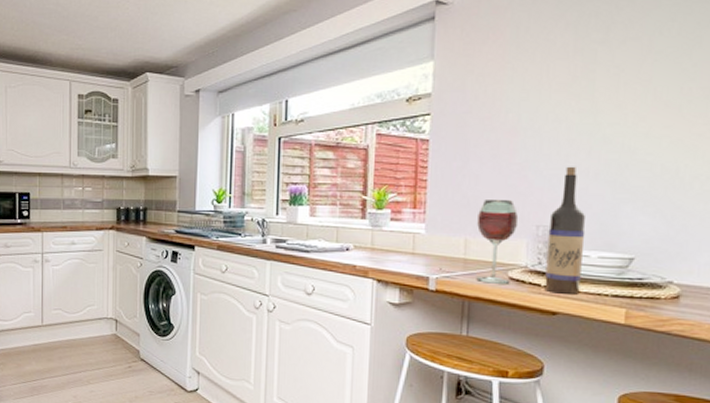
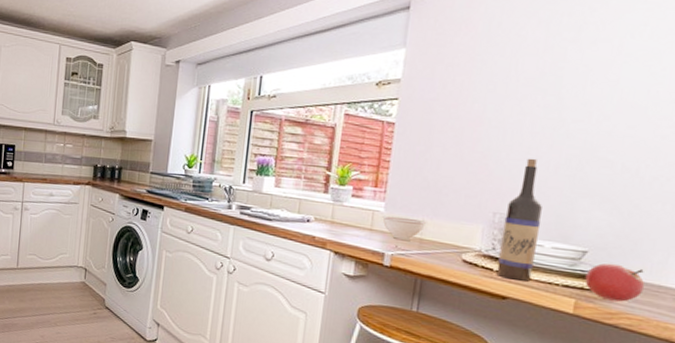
bowl: none [424,237,468,263] -> present [382,215,426,241]
wineglass: present [476,200,519,284] -> none [430,184,477,266]
fruit: none [634,268,694,308] -> present [584,263,645,302]

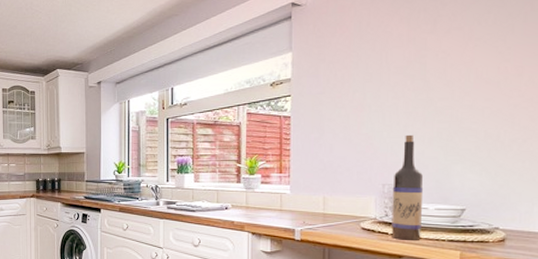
bowl: present [382,215,426,241] -> none [289,196,326,217]
fruit: present [584,263,645,302] -> none [466,217,517,249]

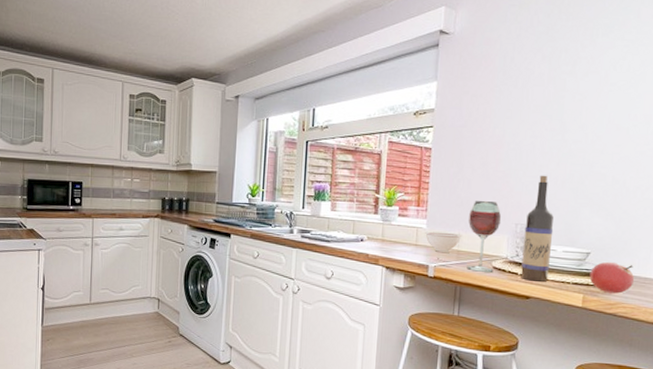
bowl: none [289,196,326,217] -> present [425,231,461,254]
wineglass: none [333,164,368,233] -> present [466,201,502,272]
fruit: none [466,217,517,249] -> present [589,261,635,294]

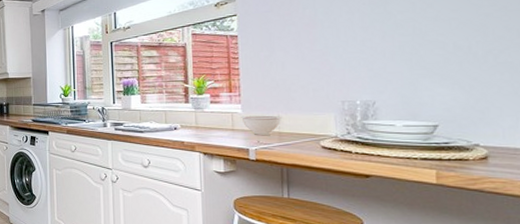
wineglass: present [466,201,502,272] -> none [287,81,325,152]
wine bottle: present [521,175,555,283] -> none [353,49,390,160]
fruit: present [589,261,635,294] -> none [441,133,501,167]

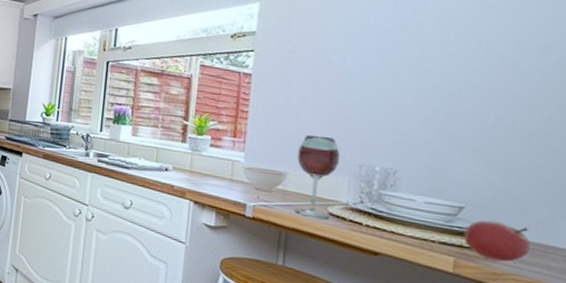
wineglass: none [287,81,325,152] -> present [294,135,341,220]
fruit: none [441,133,501,167] -> present [463,219,532,262]

